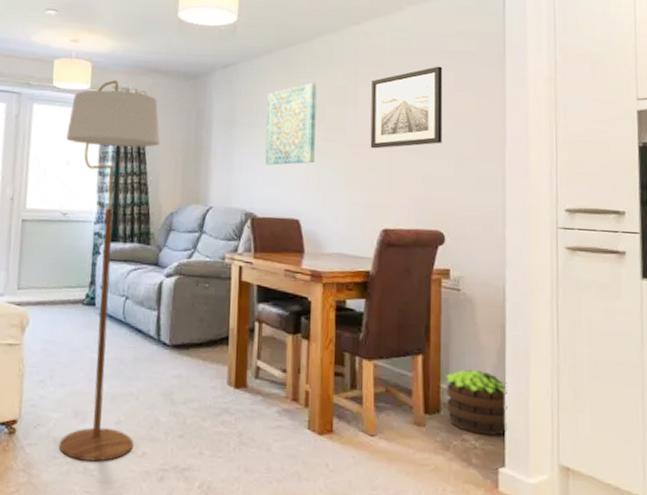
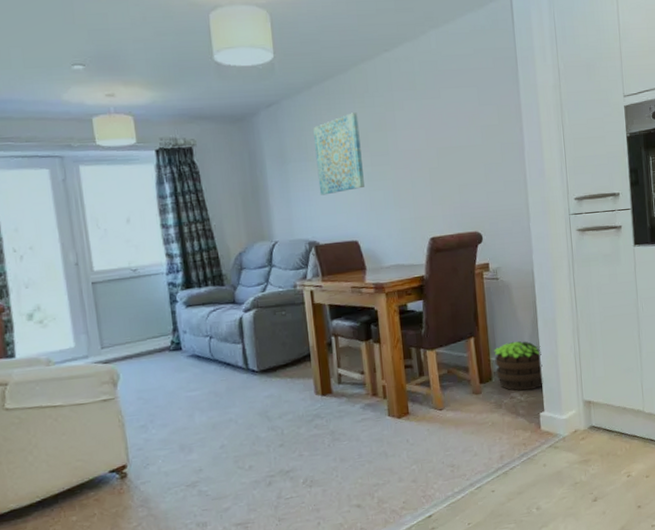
floor lamp: present [58,80,160,462] -> none [120,132,241,486]
wall art: present [370,66,443,149] -> none [406,84,473,168]

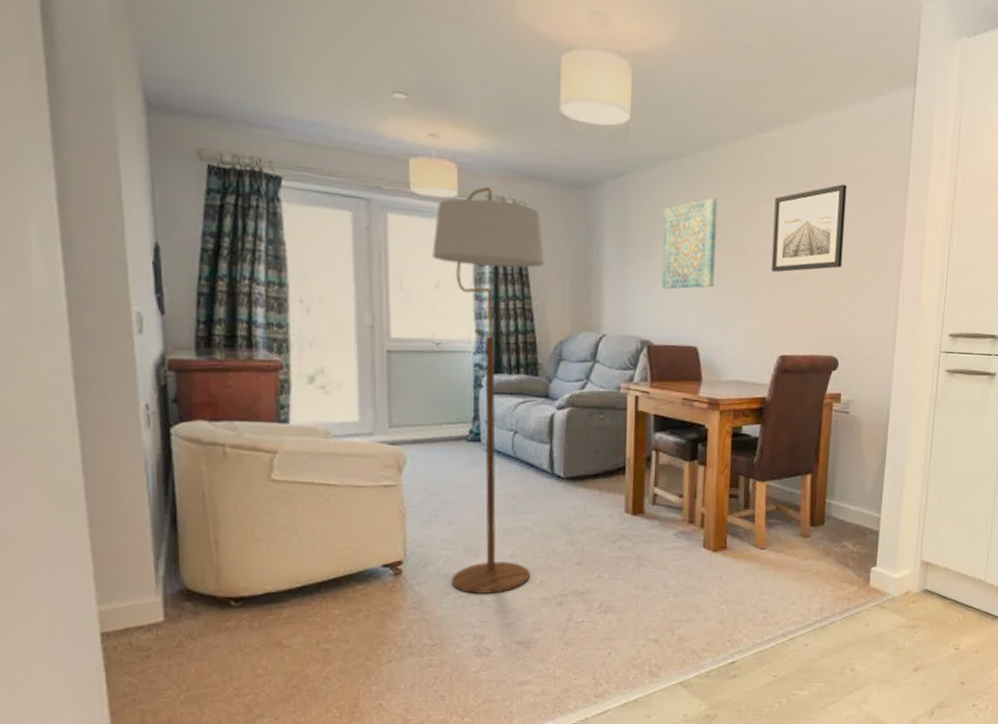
floor lamp: none [120,132,241,486] -> present [432,187,544,594]
wall art: none [406,84,473,168] -> present [771,184,847,273]
potted plant: present [494,341,544,391] -> none [829,484,884,542]

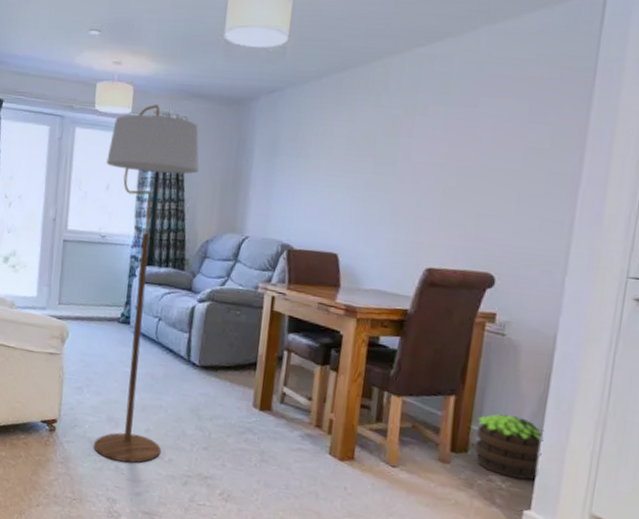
wall art: present [661,198,718,290] -> none [306,111,370,197]
wall art: present [771,184,847,273] -> none [422,94,516,184]
potted plant: none [829,484,884,542] -> present [474,414,545,480]

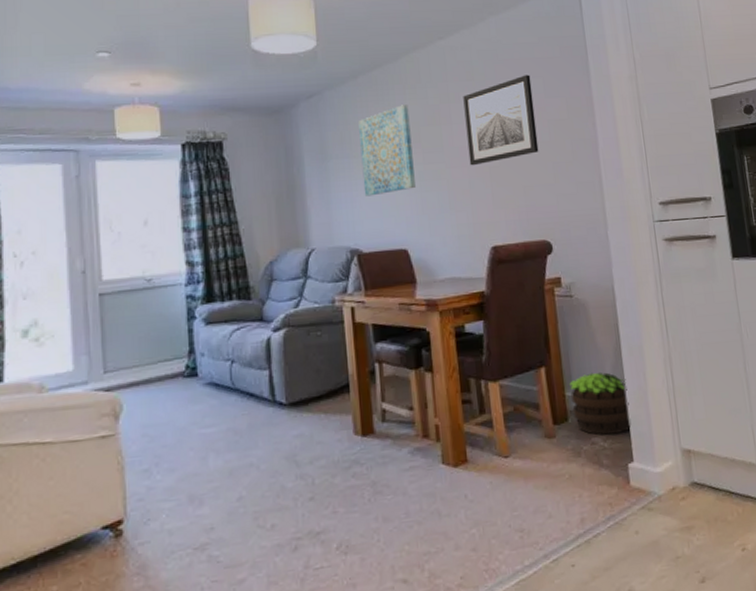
floor lamp: present [93,105,199,463] -> none [139,124,261,549]
wall art: none [306,111,370,197] -> present [358,104,416,197]
wall art: none [422,94,516,184] -> present [463,75,539,166]

